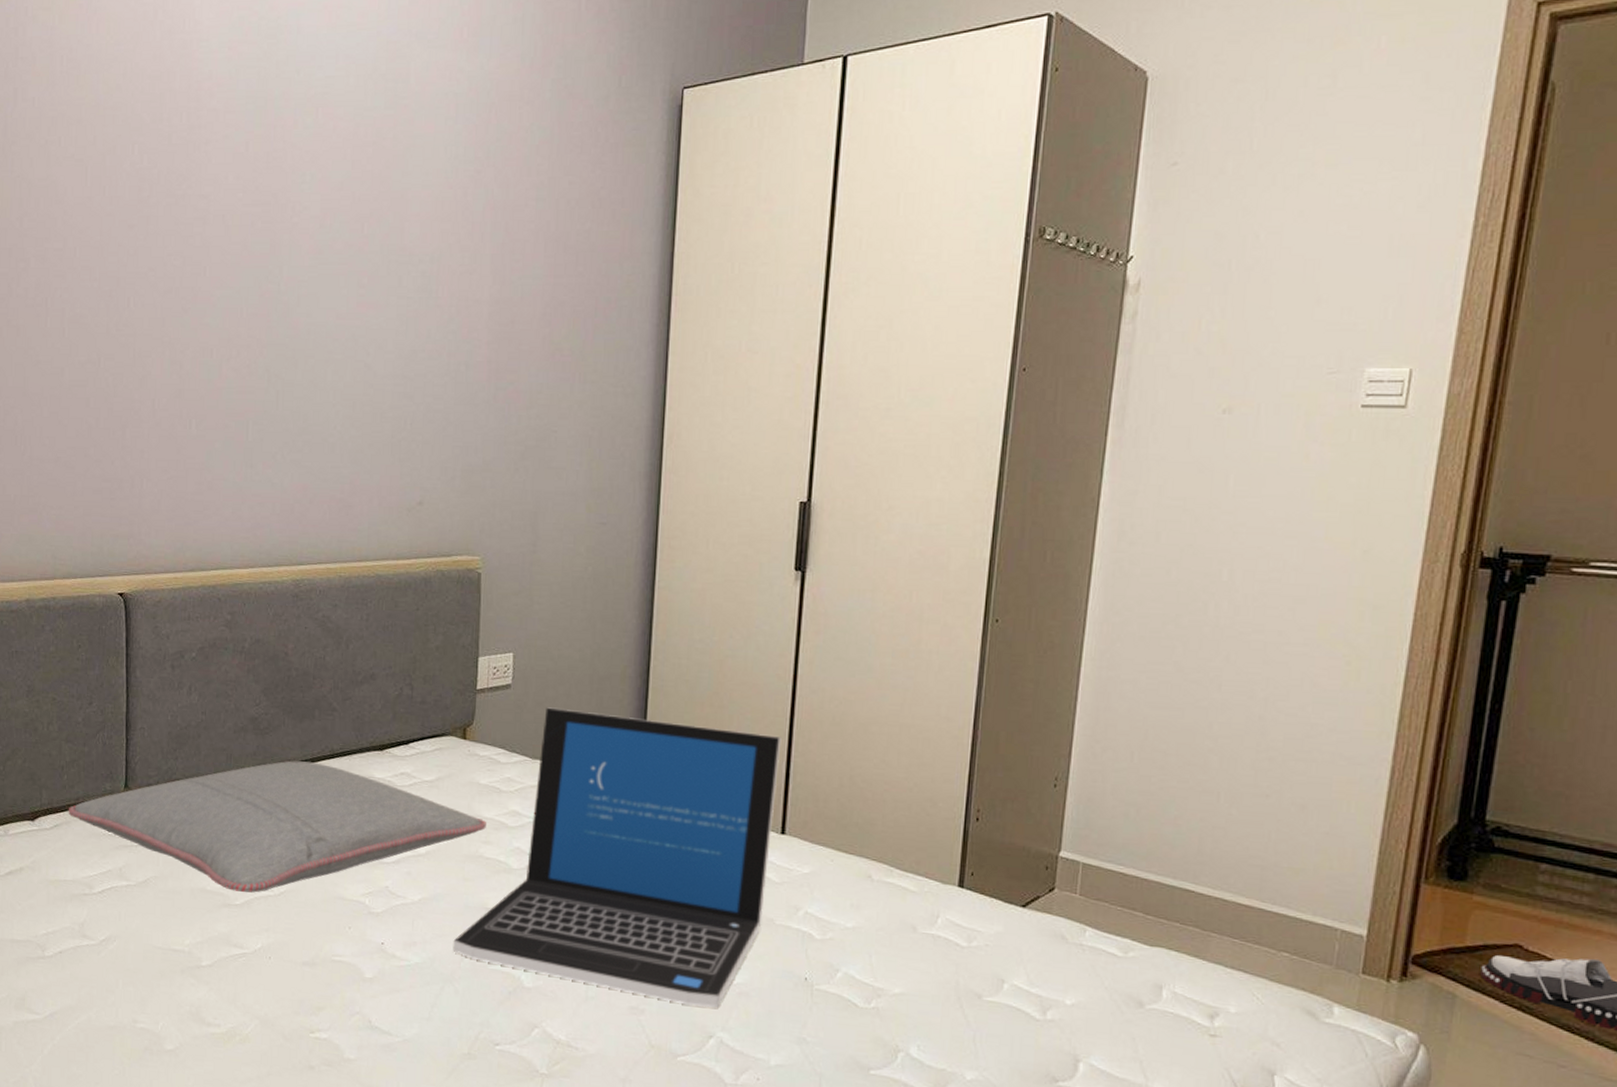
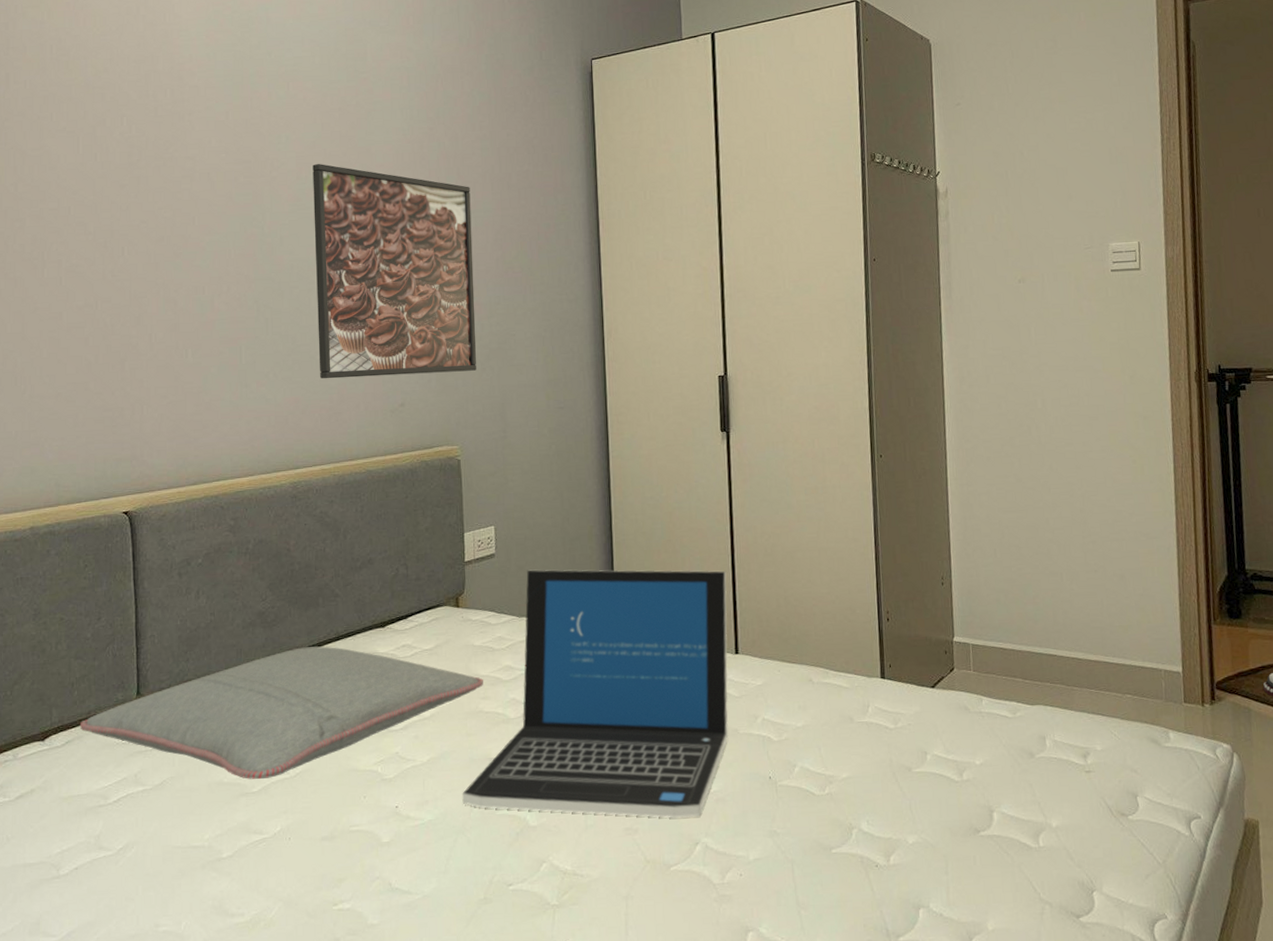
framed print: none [331,210,519,470] -> present [312,164,476,379]

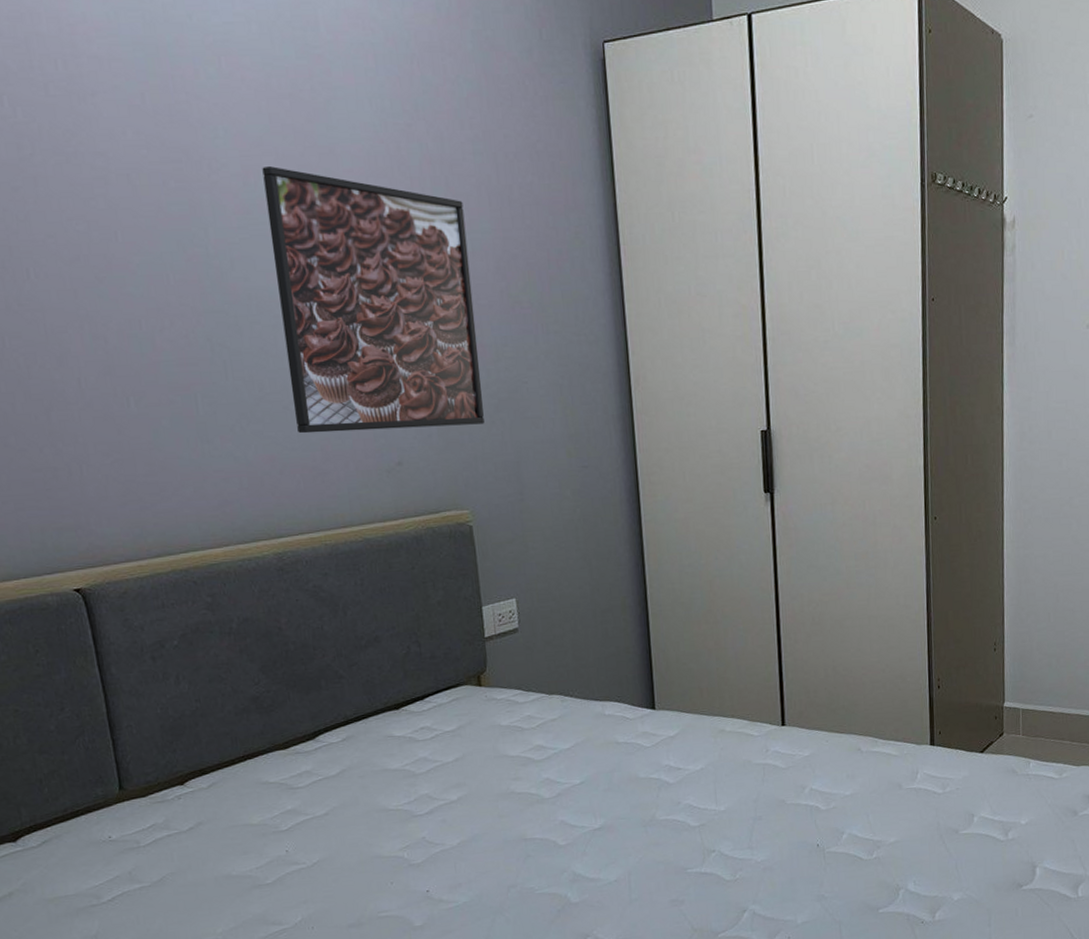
pillow: present [79,646,483,780] -> none [56,731,514,871]
laptop: present [462,569,729,818] -> none [497,641,775,888]

